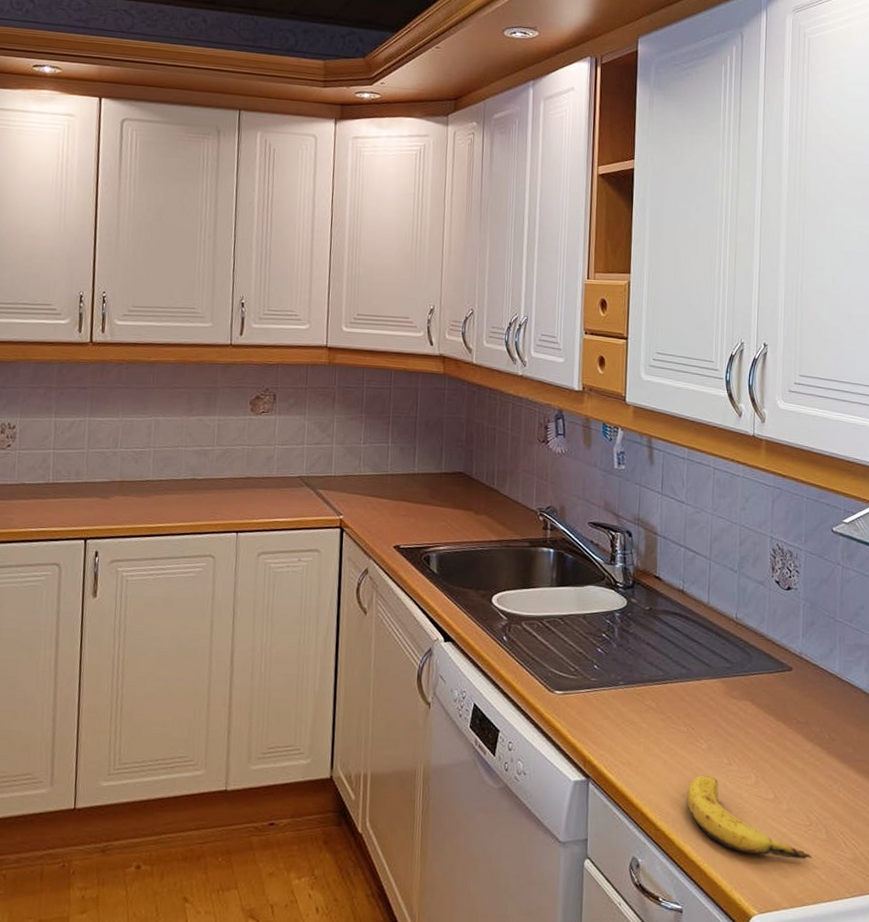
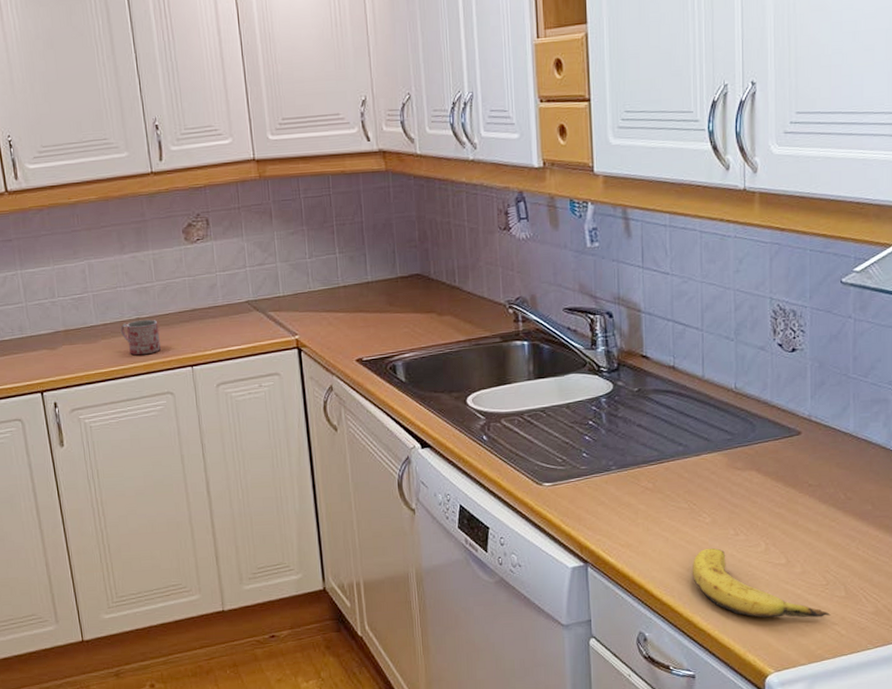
mug: none [174,480,212,516] -> present [120,319,162,356]

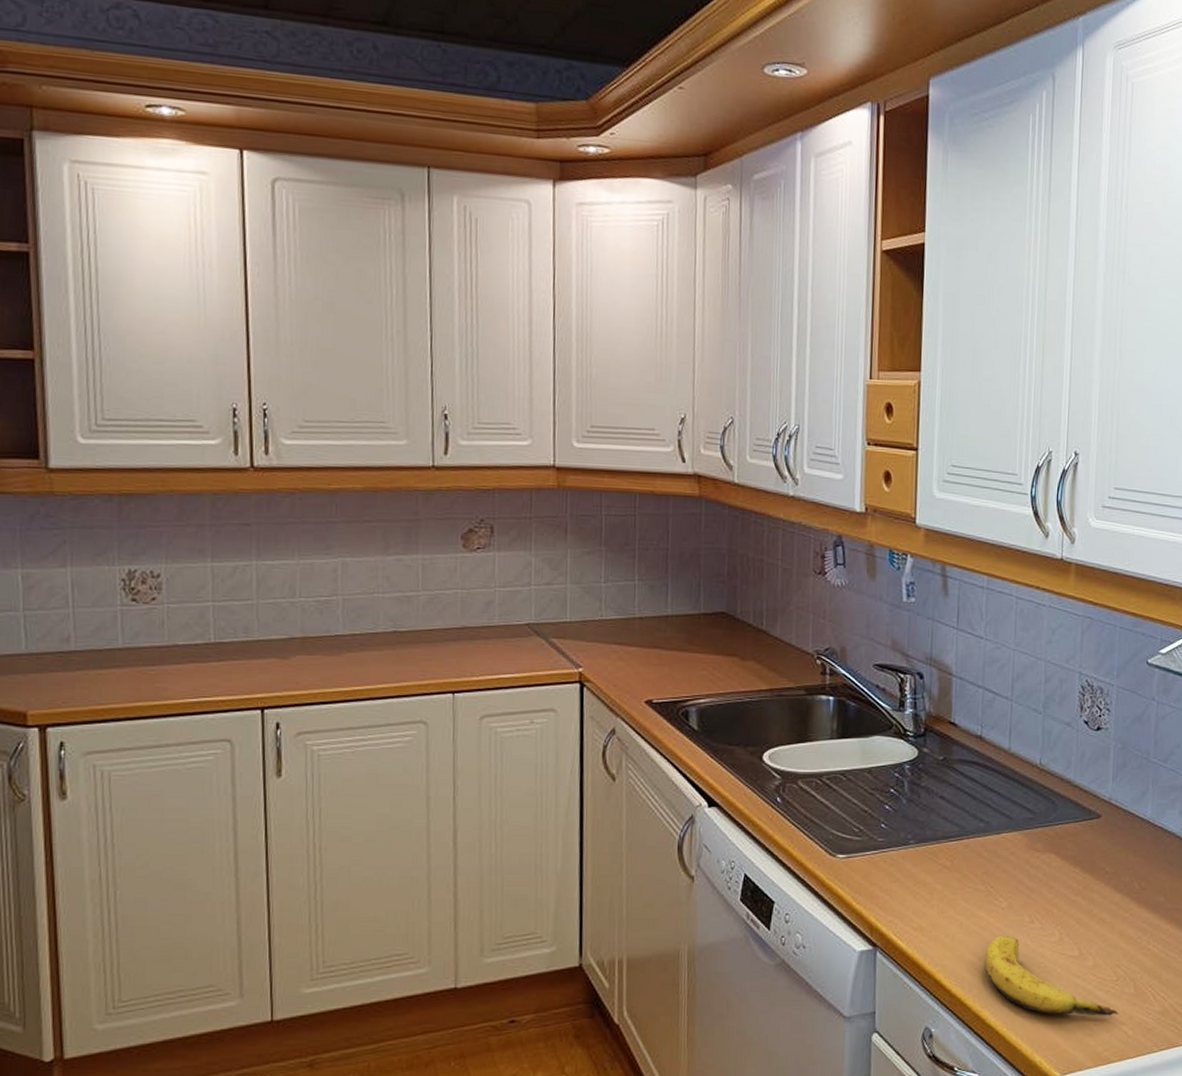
mug: present [120,319,162,356] -> none [371,633,419,675]

